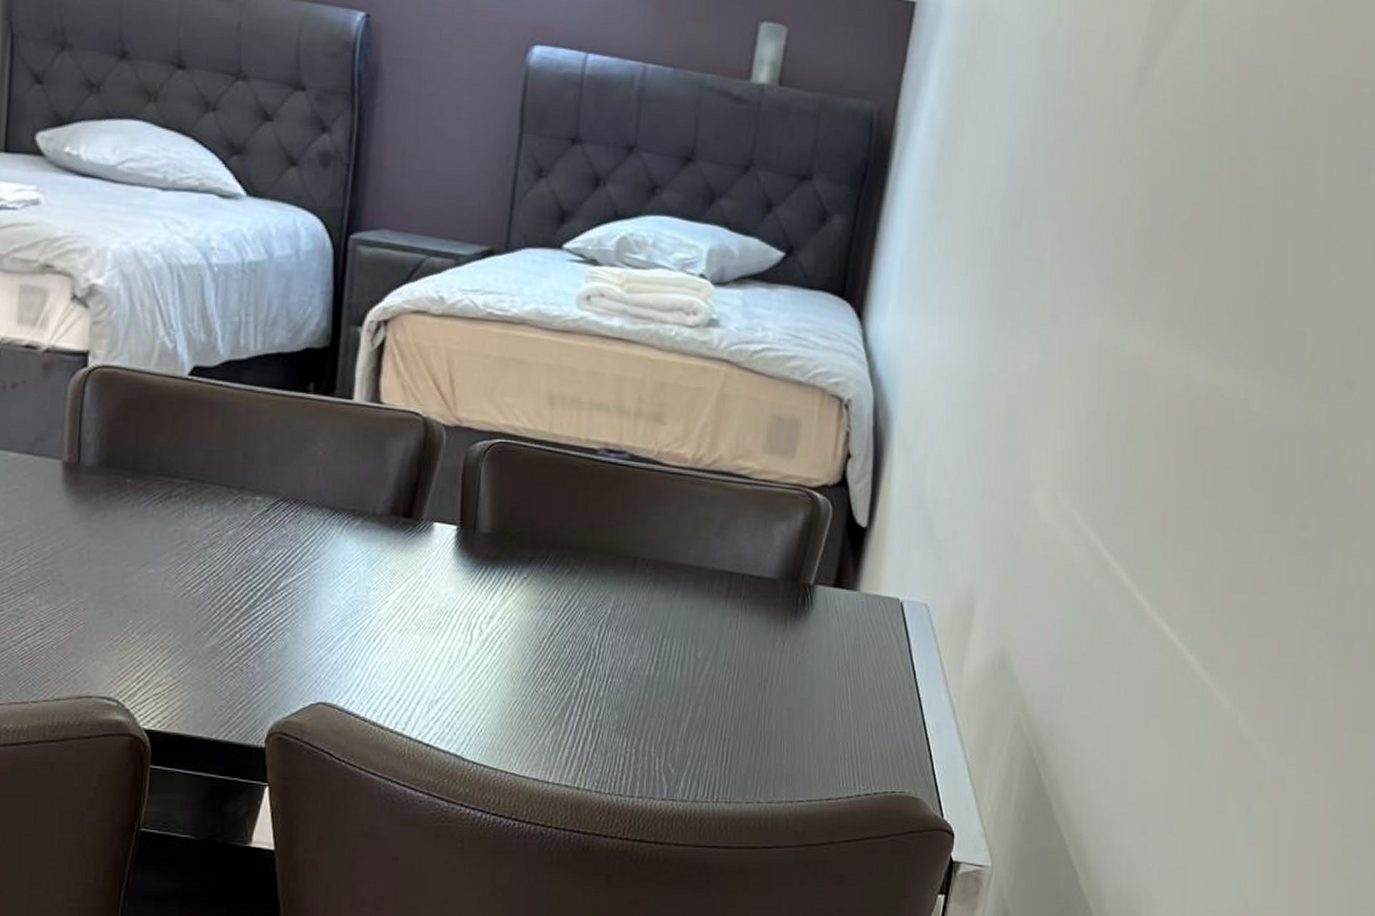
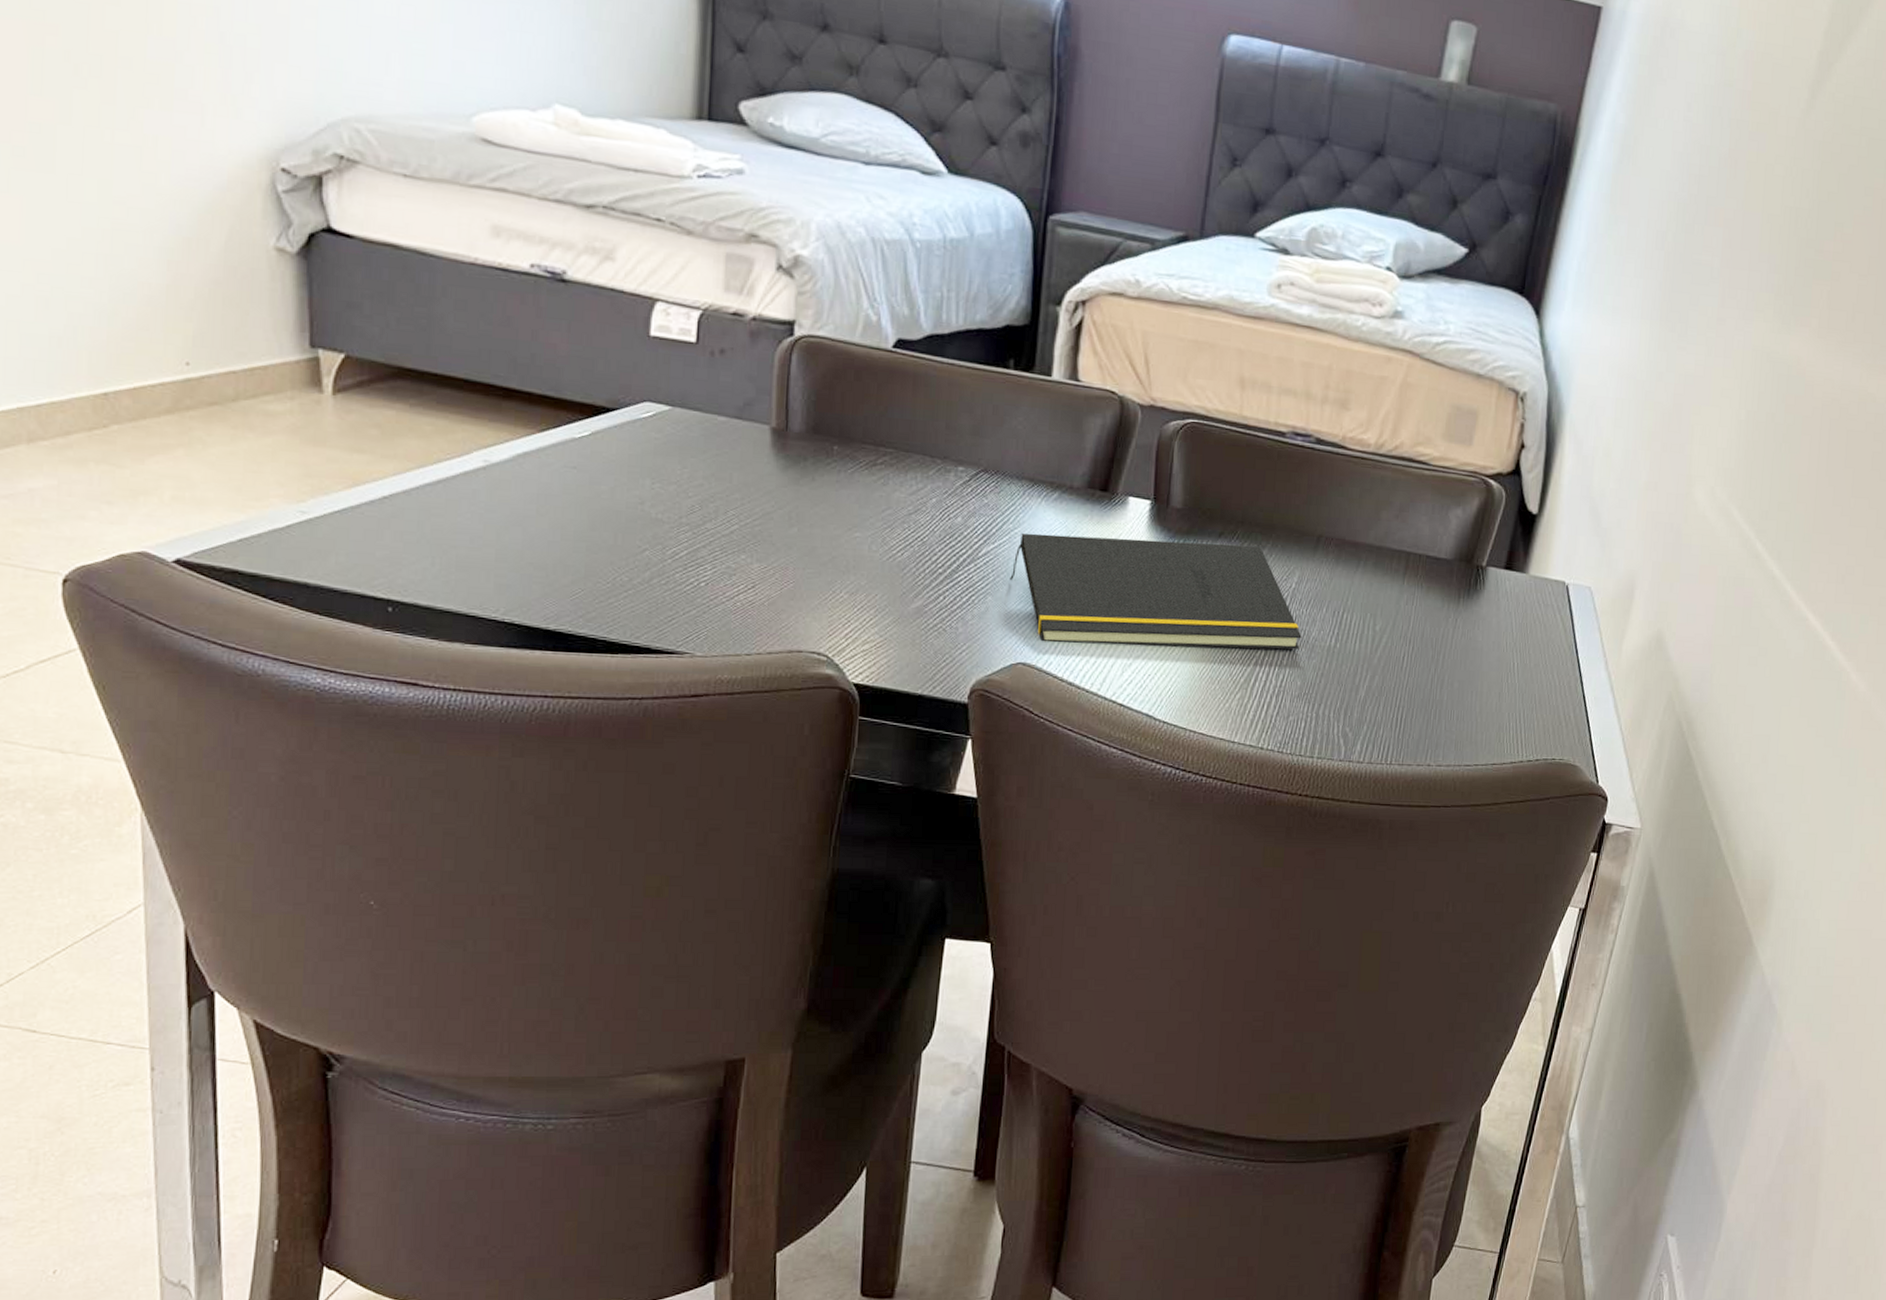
notepad: none [310,564,619,681] -> present [1010,532,1302,650]

